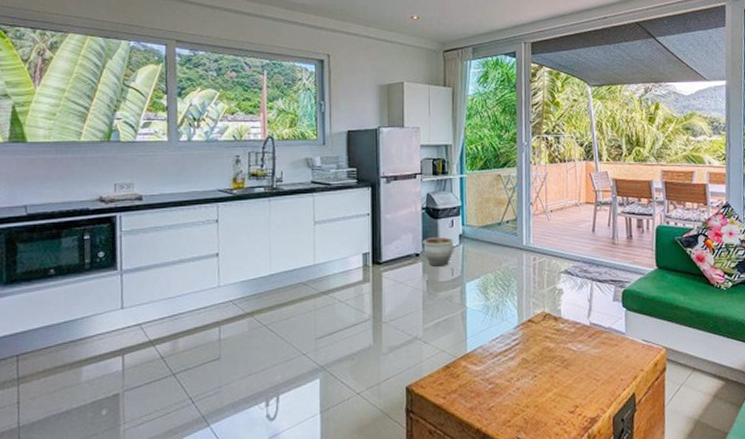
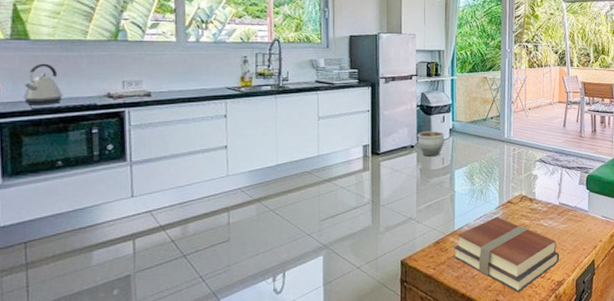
kettle: none [18,166,57,211] -> present [22,63,63,105]
books: none [465,338,592,429] -> present [453,217,560,292]

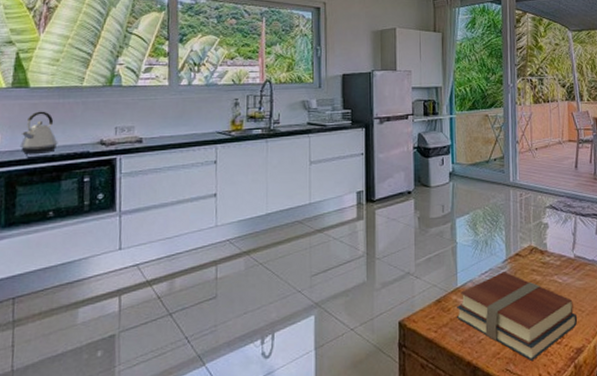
planter pot: present [417,131,445,157] -> none [415,175,444,204]

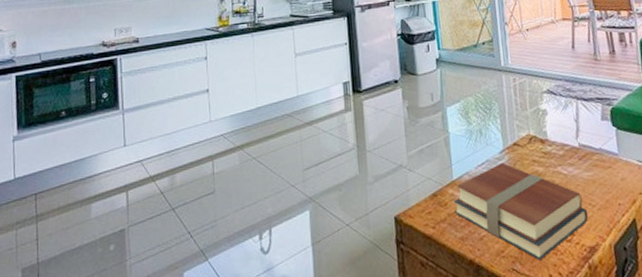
kettle: present [19,111,58,154] -> none [34,17,66,58]

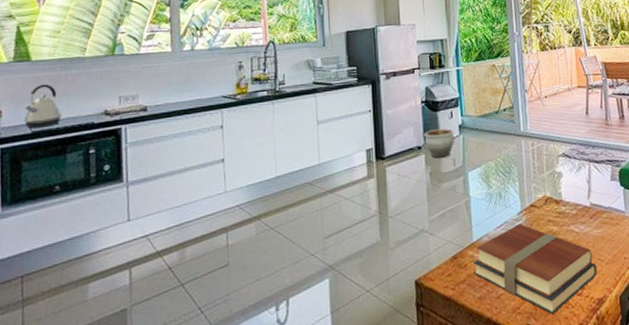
kettle: none [34,17,66,58] -> present [23,84,62,129]
planter pot: none [400,62,432,93] -> present [424,128,455,158]

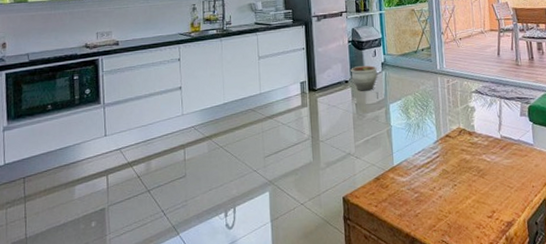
kettle: present [23,84,62,129] -> none [22,21,52,58]
books: present [473,224,598,314] -> none [394,152,507,233]

